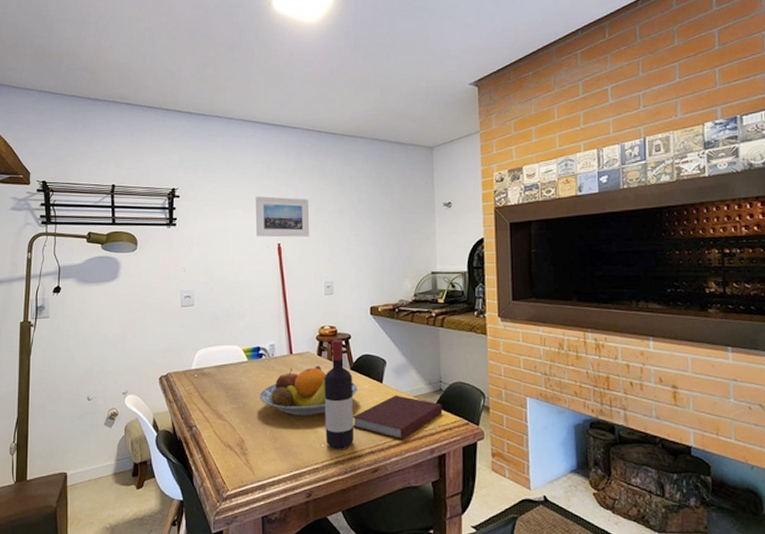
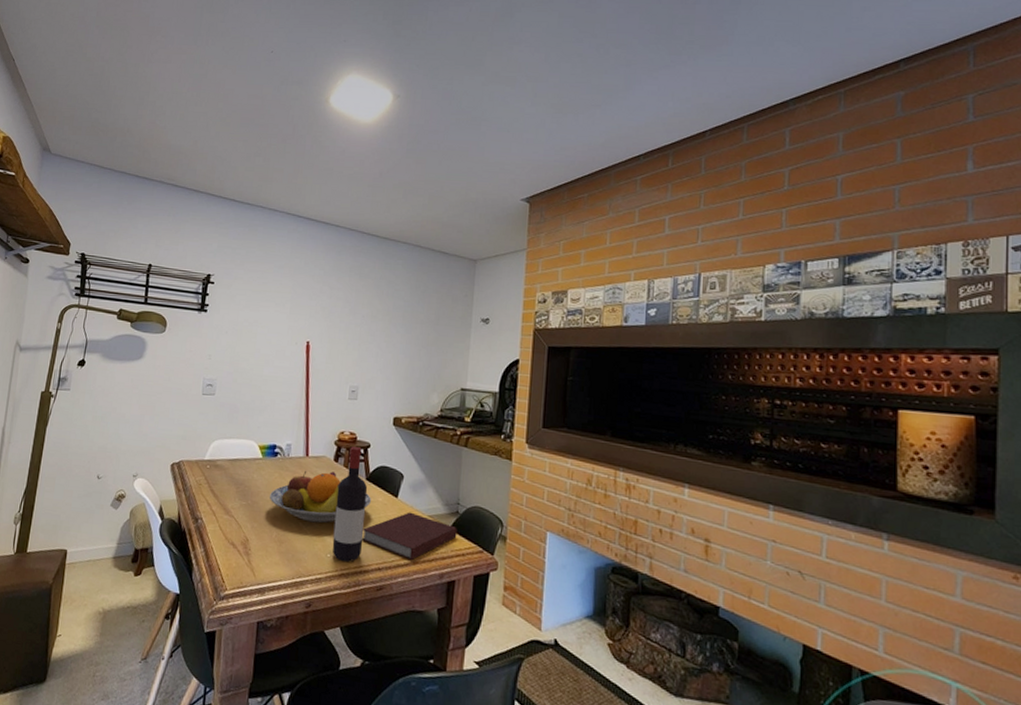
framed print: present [256,196,310,237] -> none [286,292,343,338]

